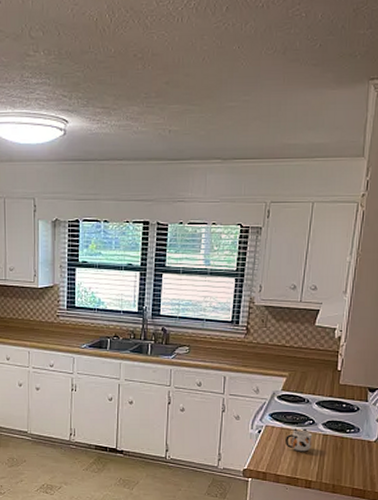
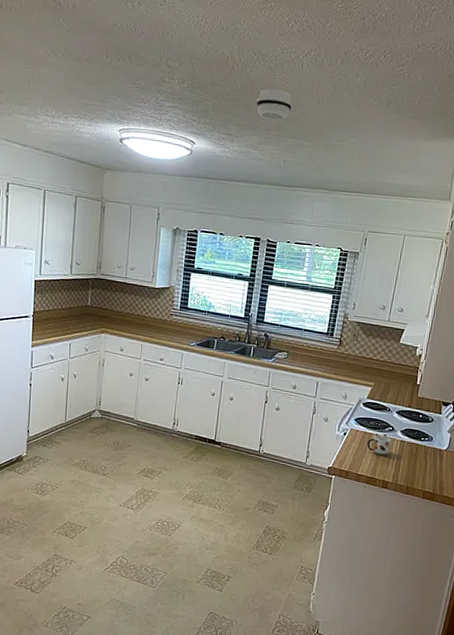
smoke detector: none [133,49,174,86] -> present [256,88,292,121]

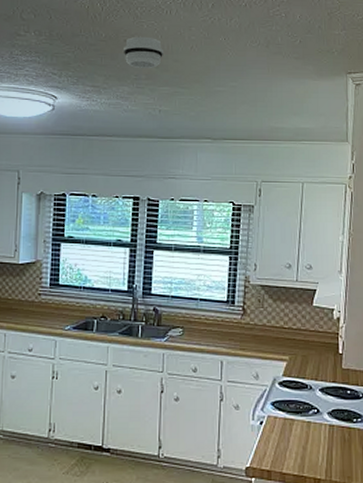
mug: present [367,433,392,455] -> none [290,418,319,445]

